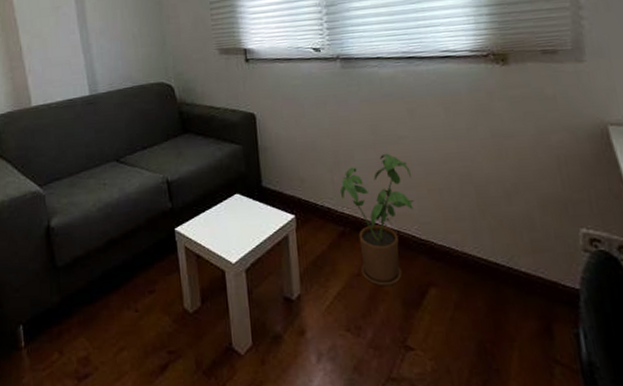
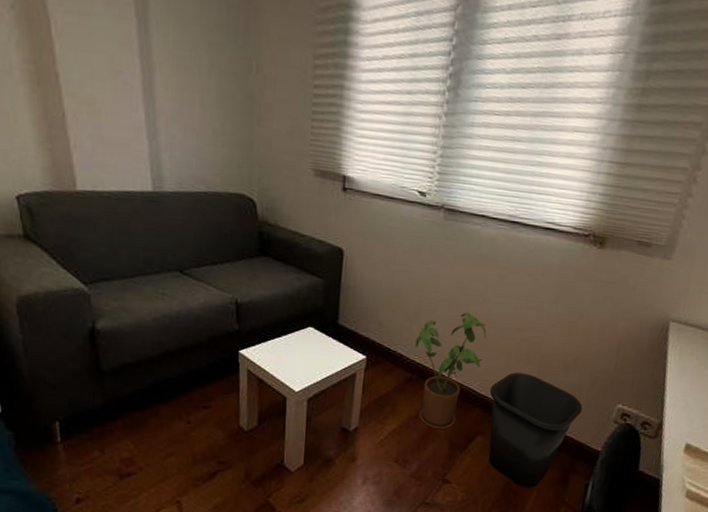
waste bin: none [429,208,541,346] -> present [488,372,583,488]

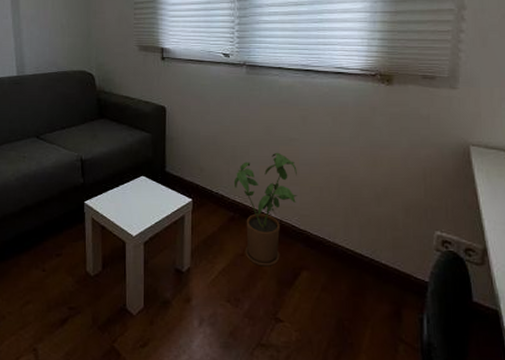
waste bin: present [488,372,583,488] -> none [308,206,401,324]

